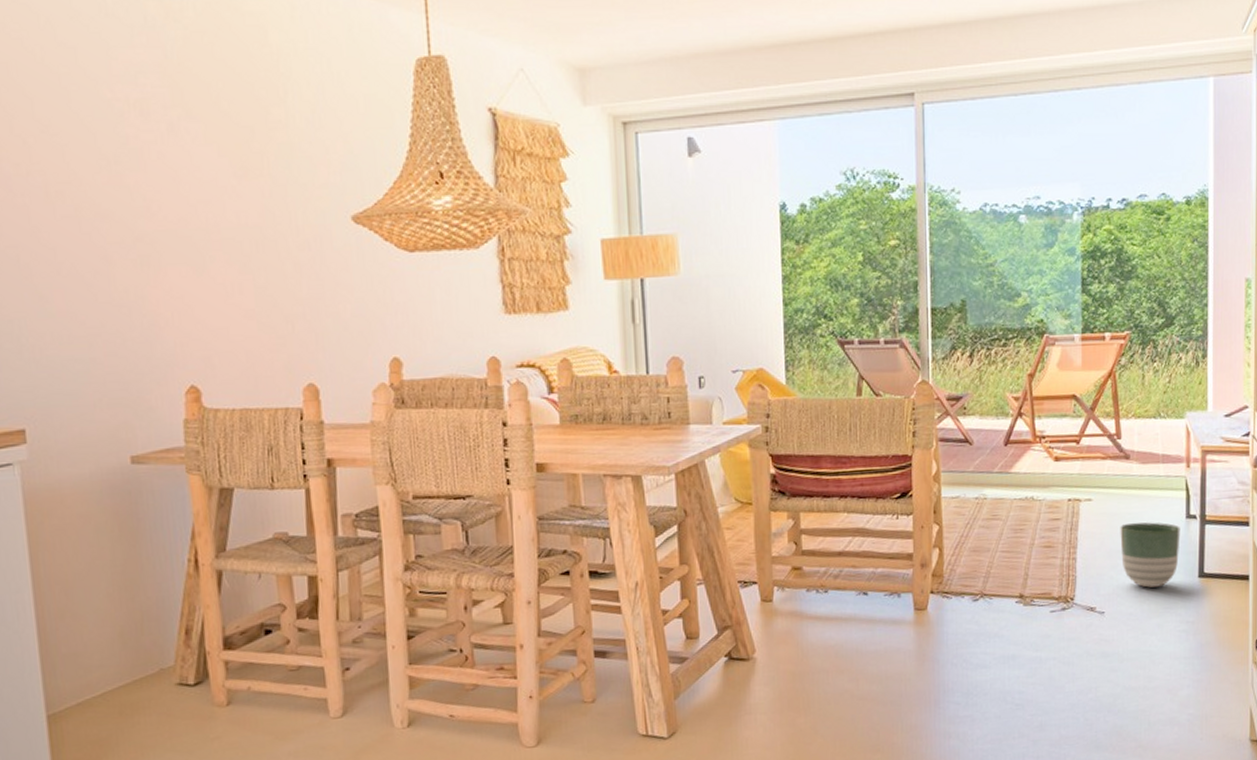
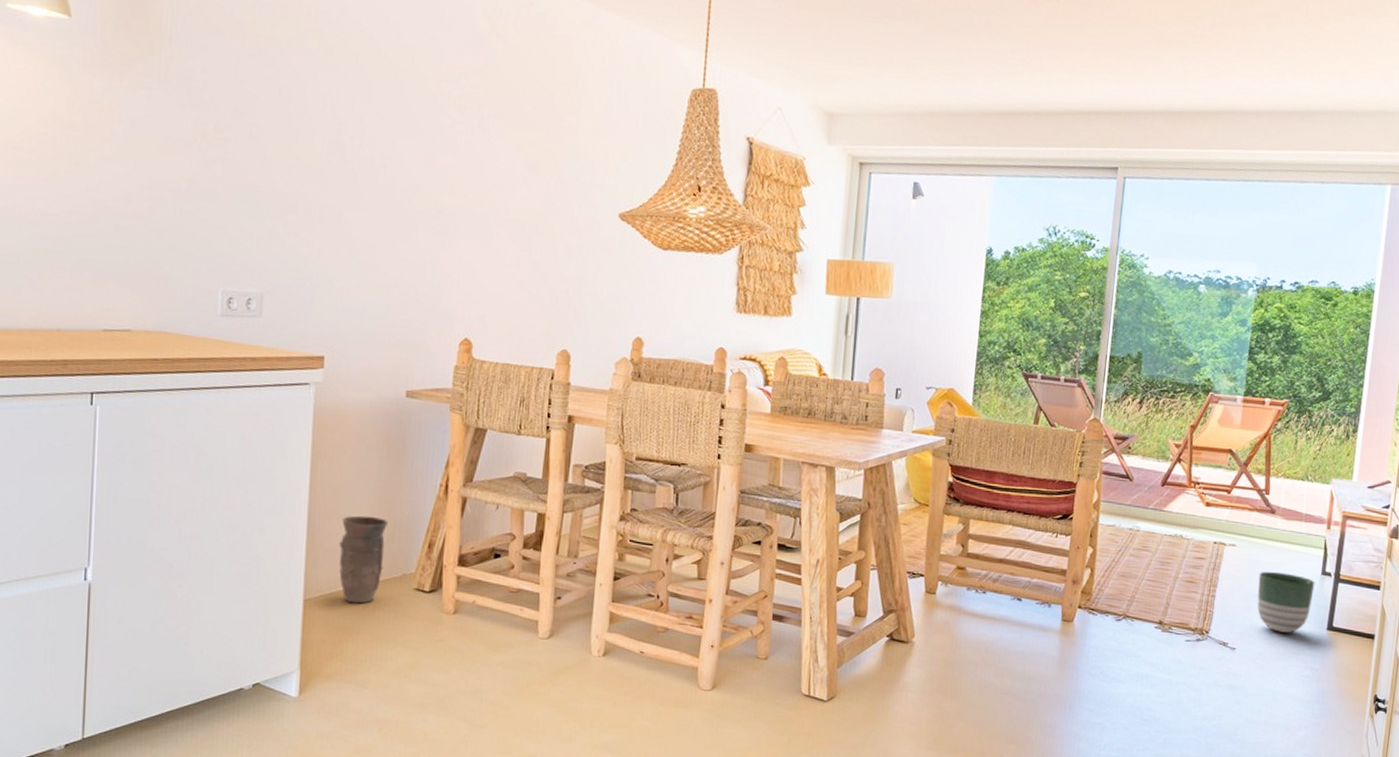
vase: none [78,607,136,712] -> present [339,515,389,604]

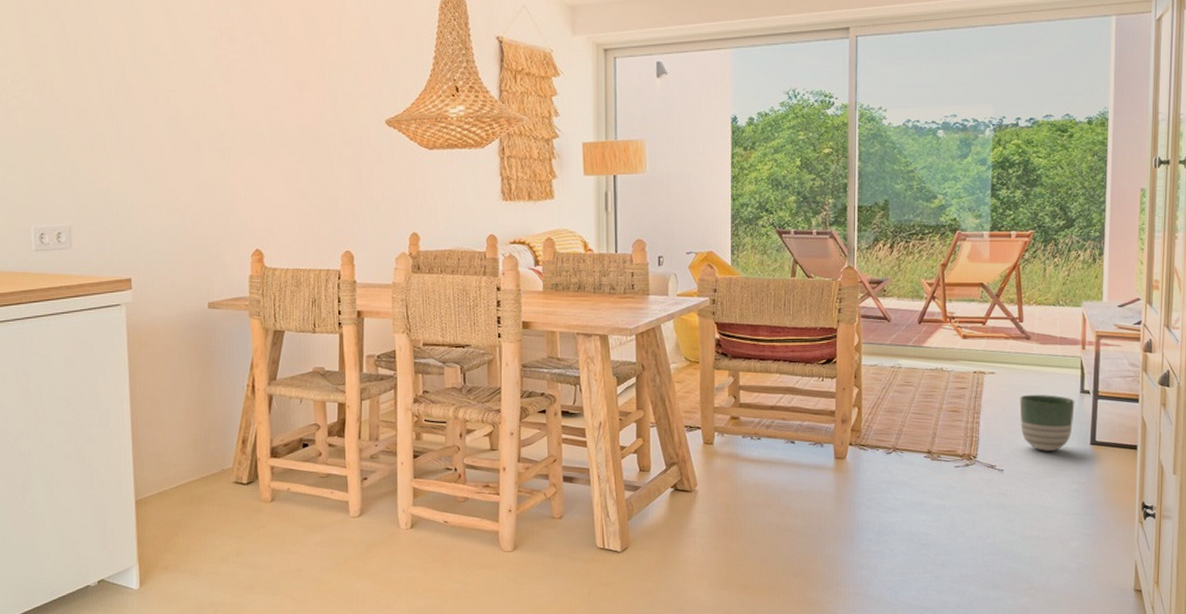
vase: present [339,515,389,604] -> none [162,419,205,500]

